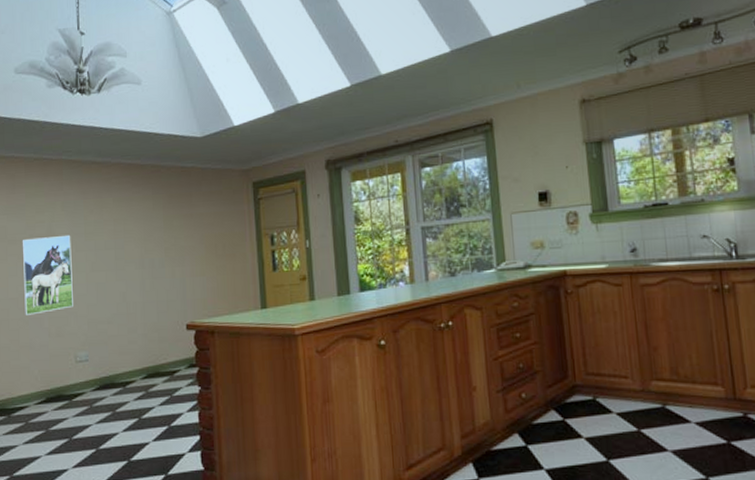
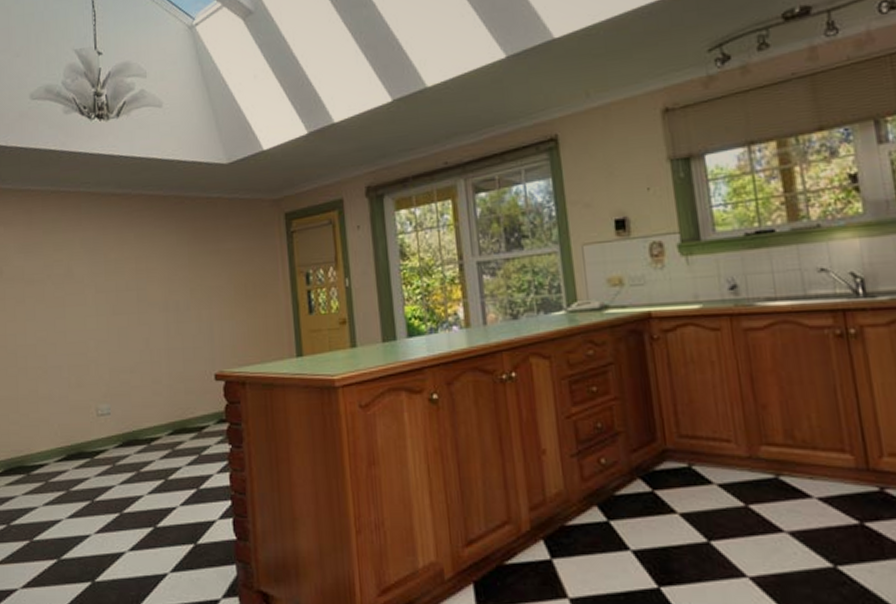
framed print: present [22,234,73,315] -> none [39,274,94,363]

